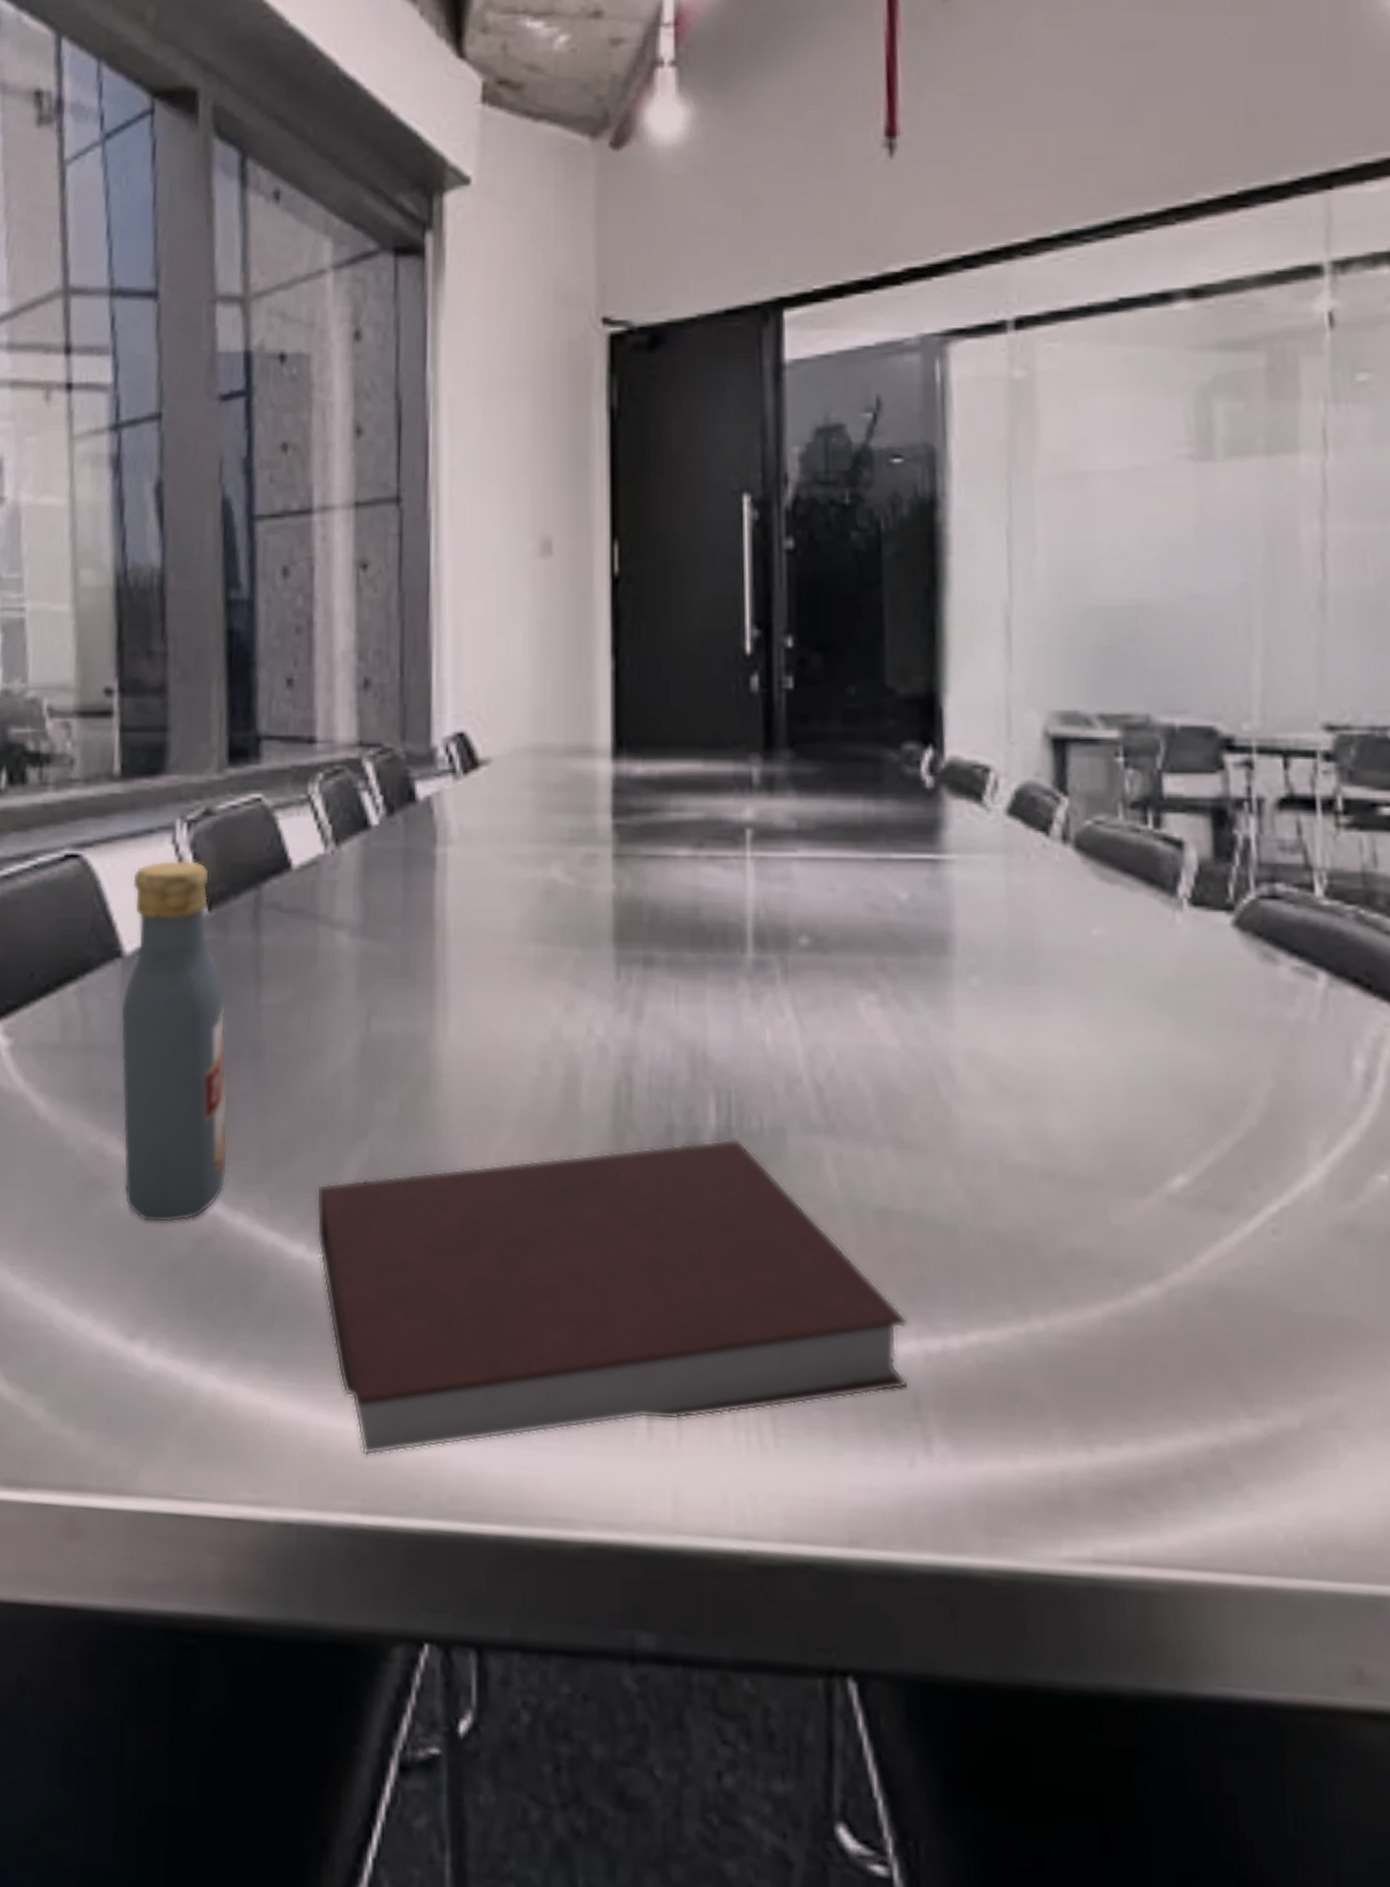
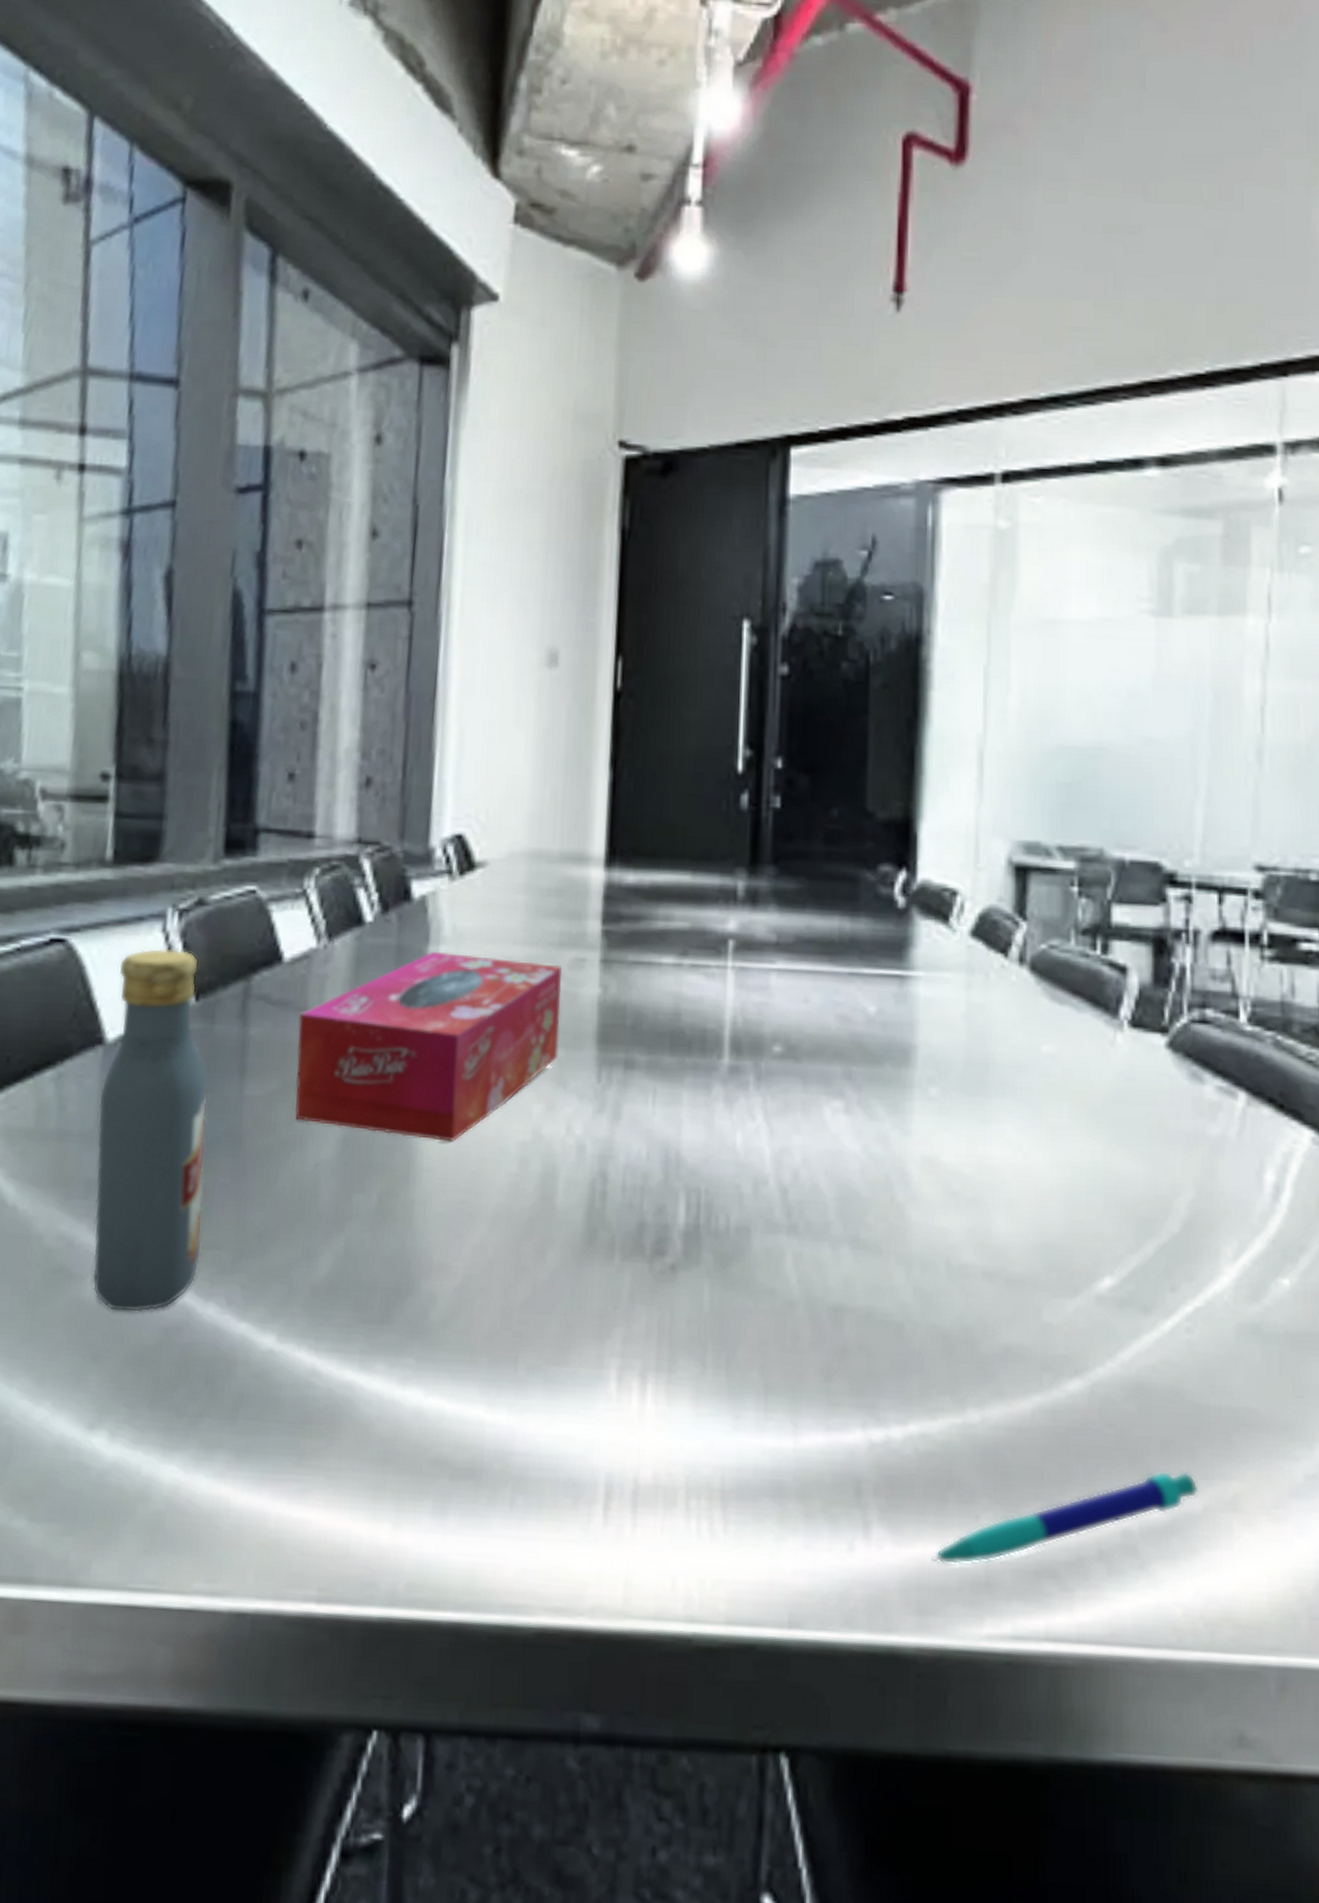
tissue box: none [310,852,574,1046] -> present [294,951,563,1142]
notebook: present [316,1138,909,1456] -> none [287,1236,855,1545]
pen: none [1000,1383,1296,1483] -> present [931,1470,1199,1565]

